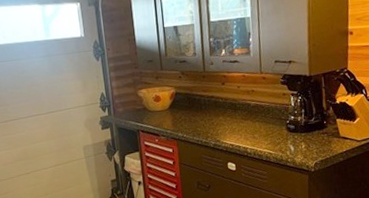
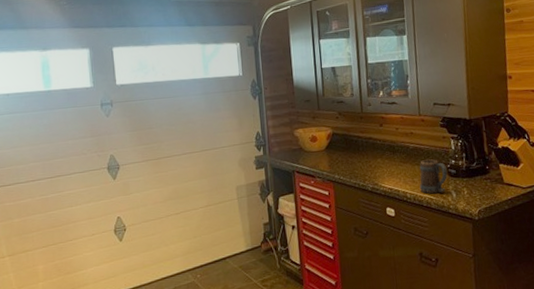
mug: none [259,115,287,149] -> present [419,159,448,194]

